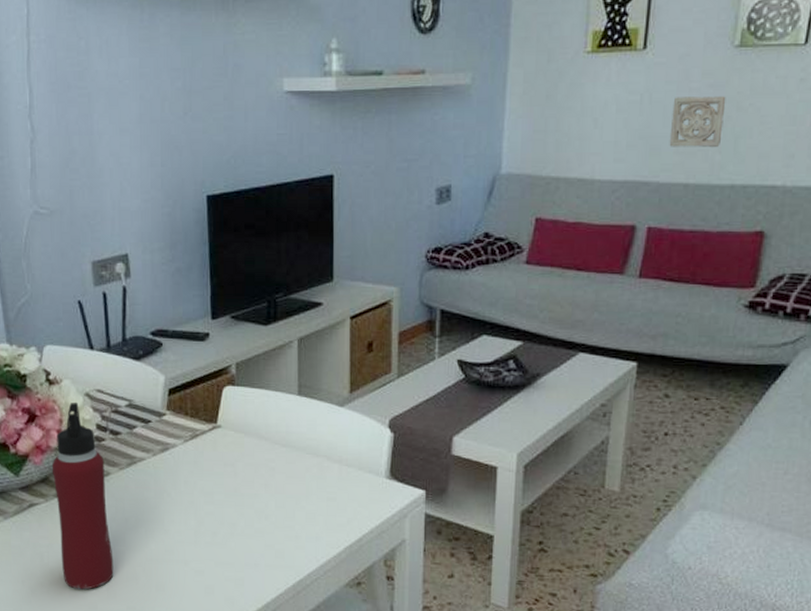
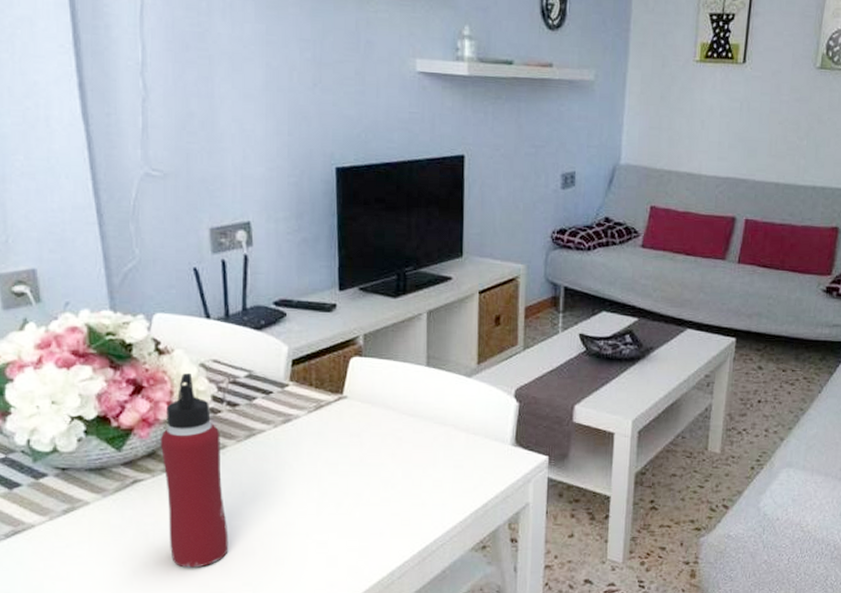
wall ornament: present [669,96,726,148] -> none [763,107,810,154]

